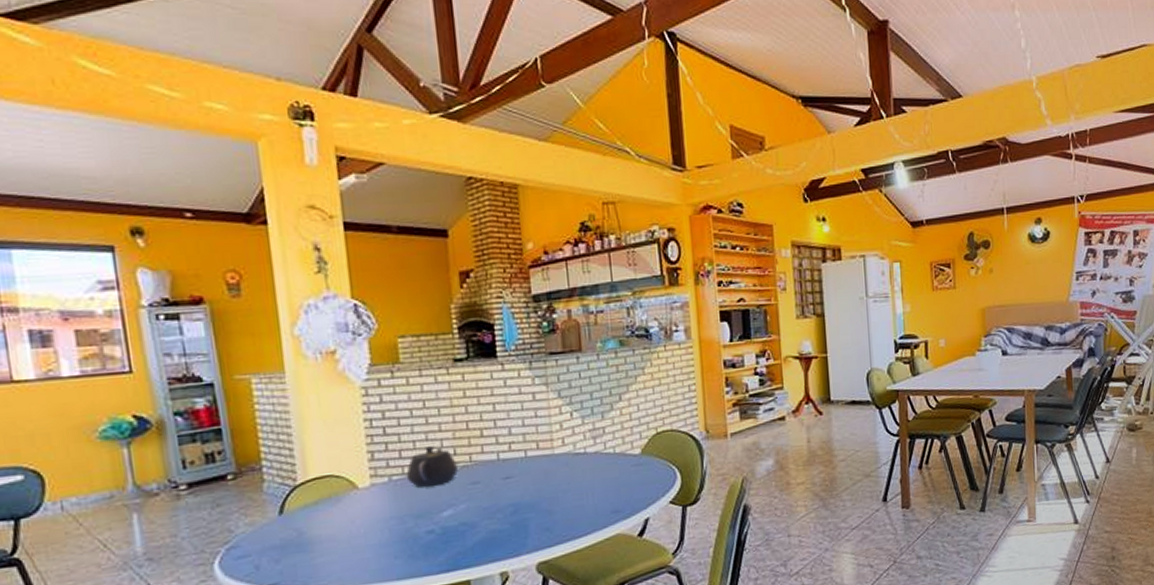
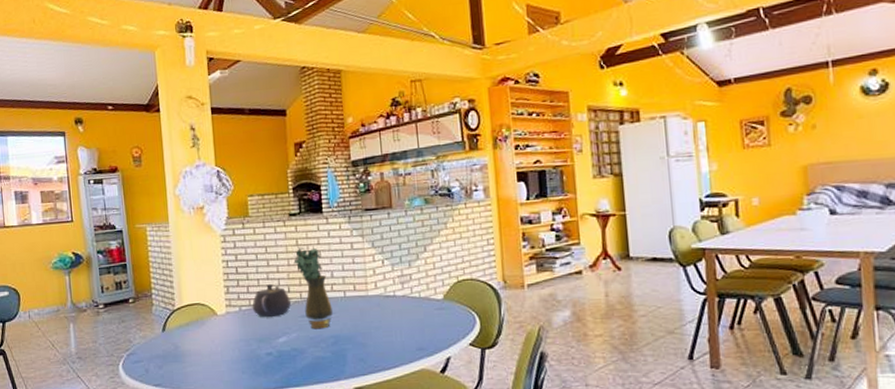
vase: none [460,397,512,498] -> present [293,245,334,330]

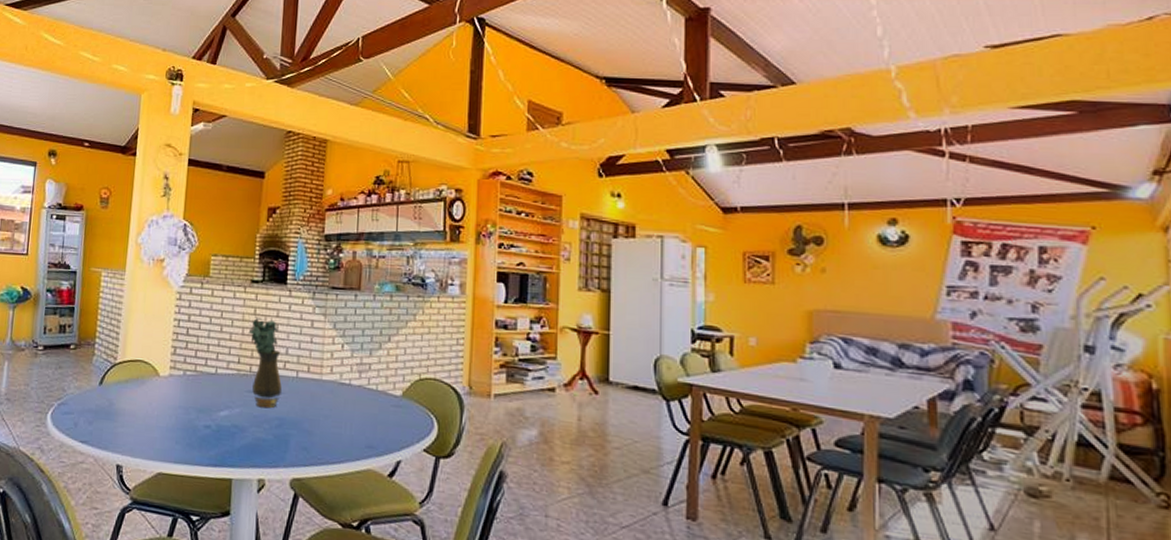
teapot: present [252,284,291,317] -> none [197,351,239,387]

